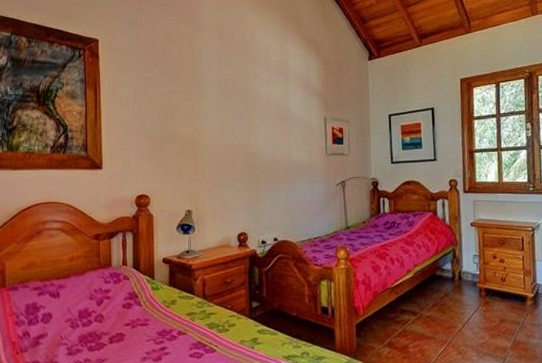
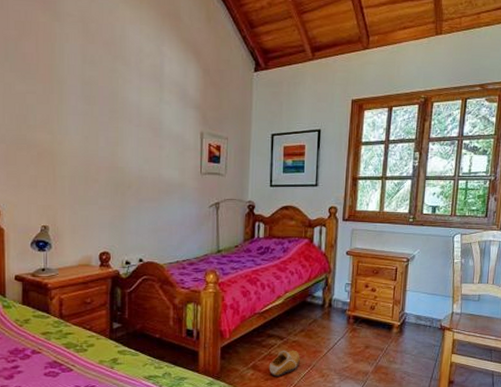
shoe: none [404,325,436,354] -> present [269,350,300,377]

